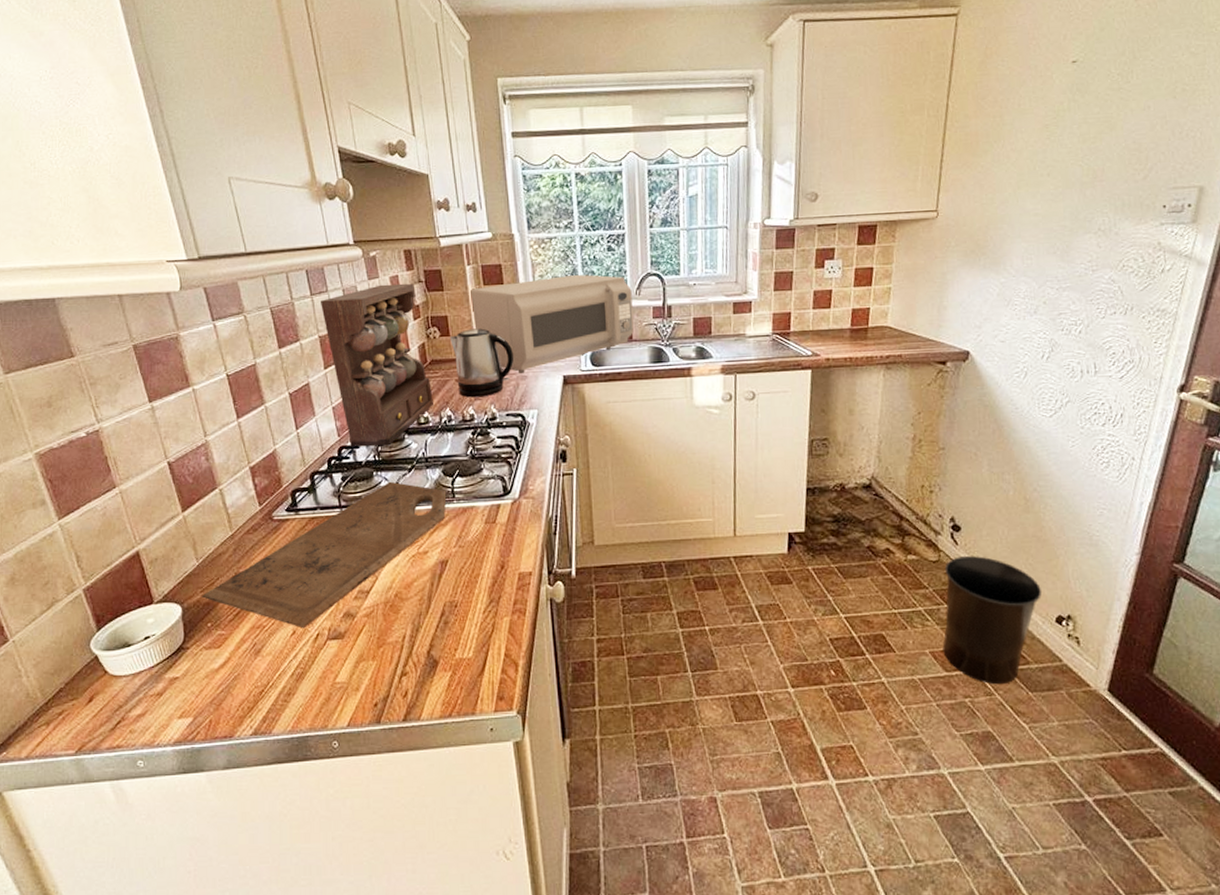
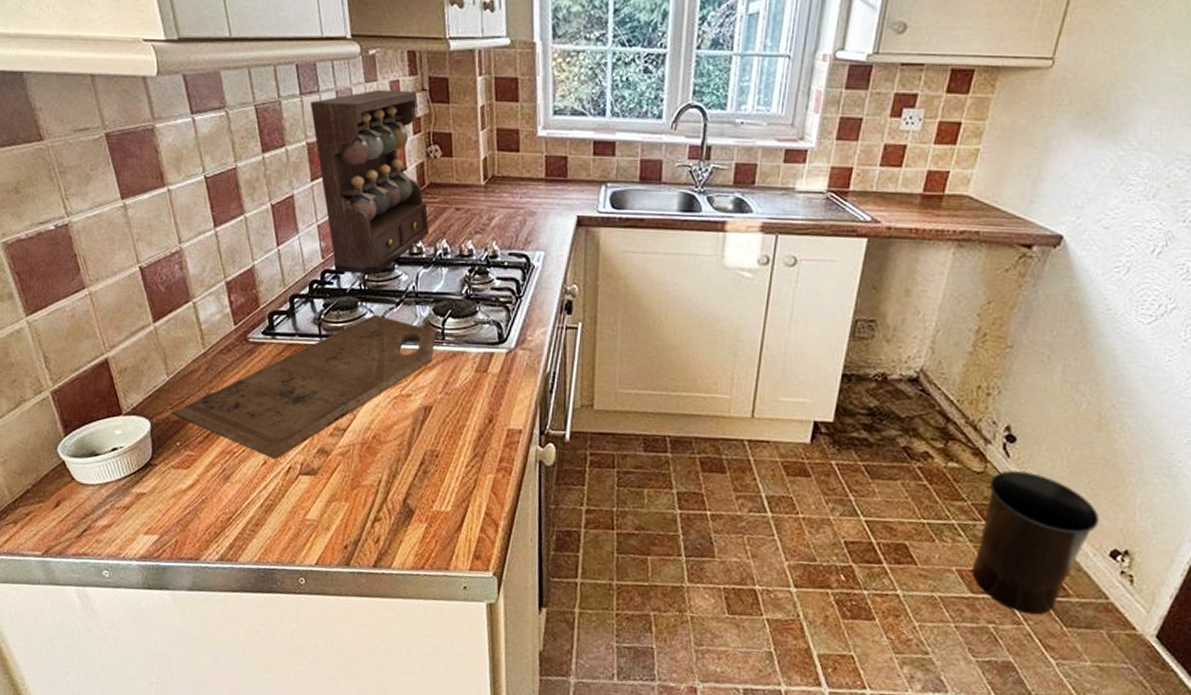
kettle: present [449,328,514,398] -> none [452,151,524,231]
microwave: present [471,274,634,373] -> none [480,97,667,208]

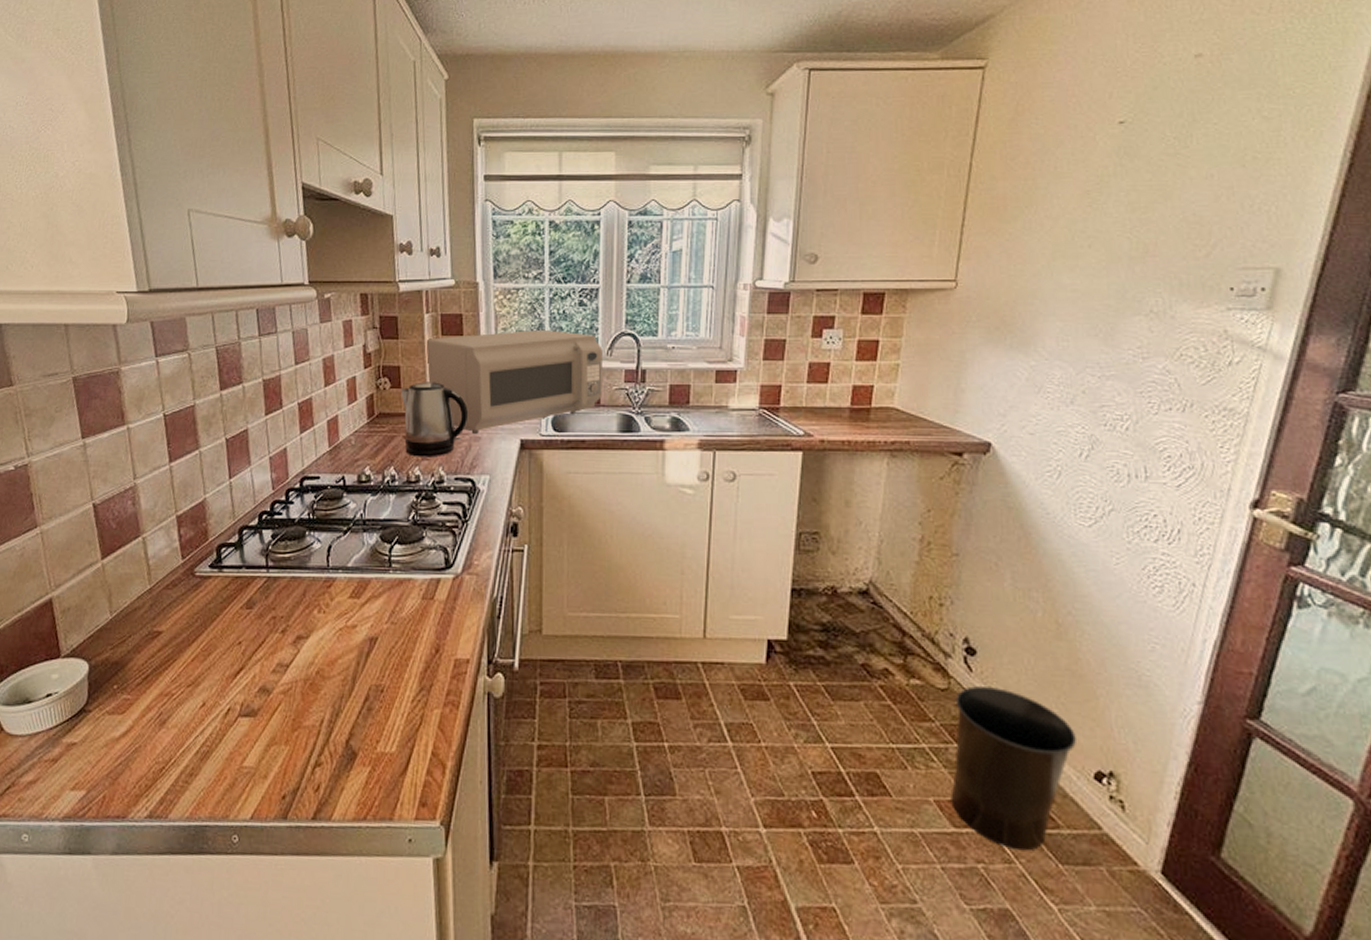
cutting board: present [170,314,436,460] -> none [110,543,383,701]
spice rack: present [311,89,429,274] -> none [268,329,377,502]
kettle: none [452,151,524,231] -> present [400,382,469,457]
microwave: none [480,97,667,208] -> present [427,329,603,434]

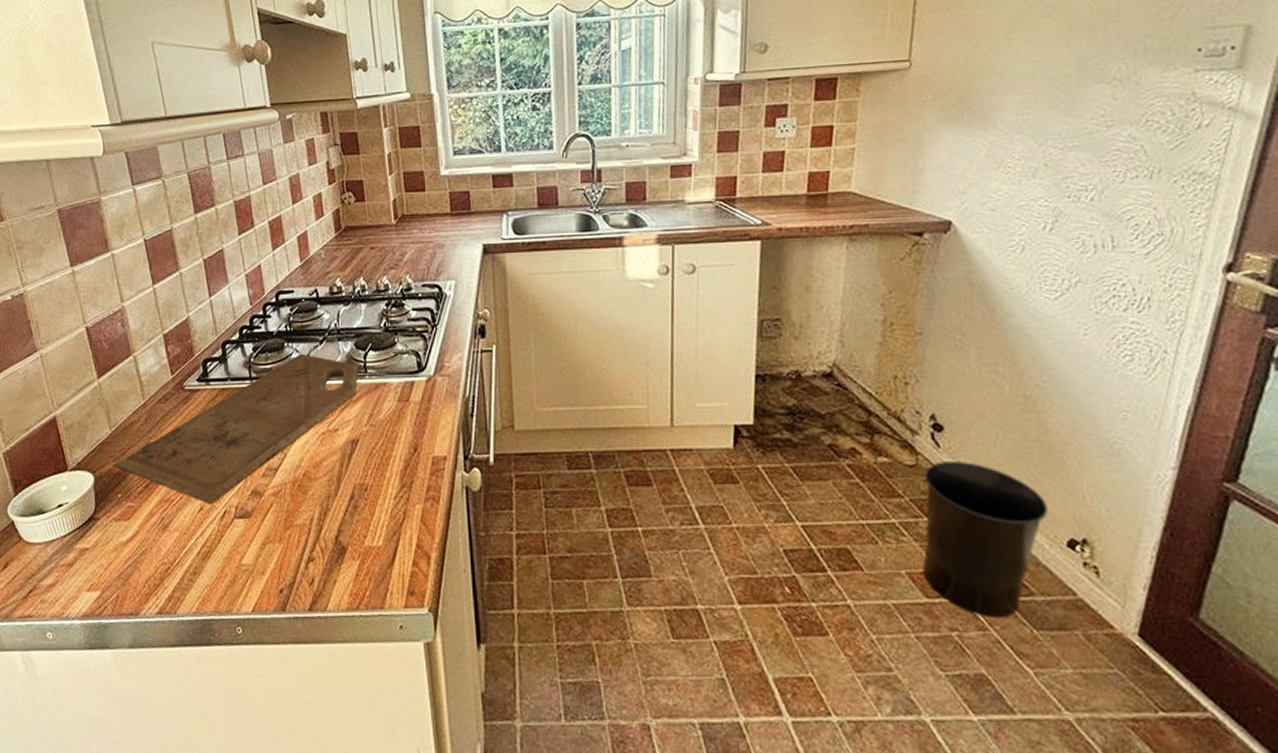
cutting board: none [110,543,383,701] -> present [112,353,359,505]
kettle: present [400,382,469,457] -> none [364,193,432,267]
microwave: present [427,329,603,434] -> none [387,135,560,241]

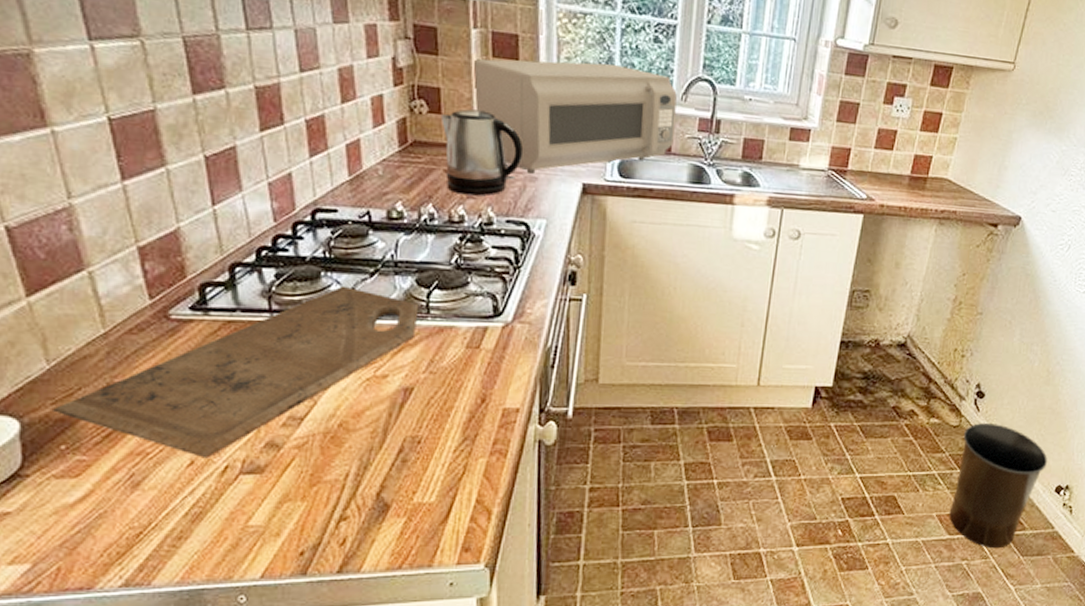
kettle: none [364,193,432,267] -> present [440,109,524,196]
microwave: none [387,135,560,241] -> present [474,59,677,174]

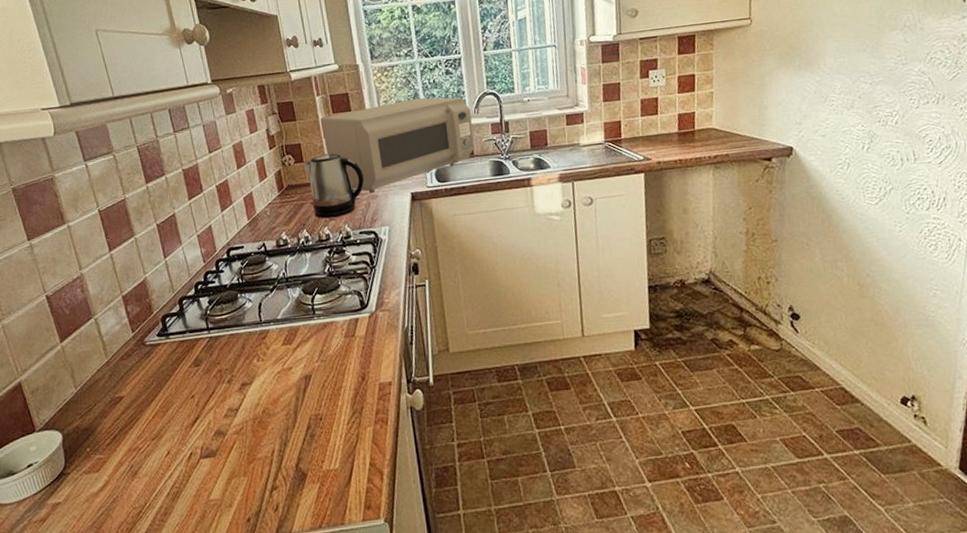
cutting board: present [51,285,419,459] -> none [79,302,307,449]
waste bin: present [949,423,1048,549] -> none [787,342,884,469]

